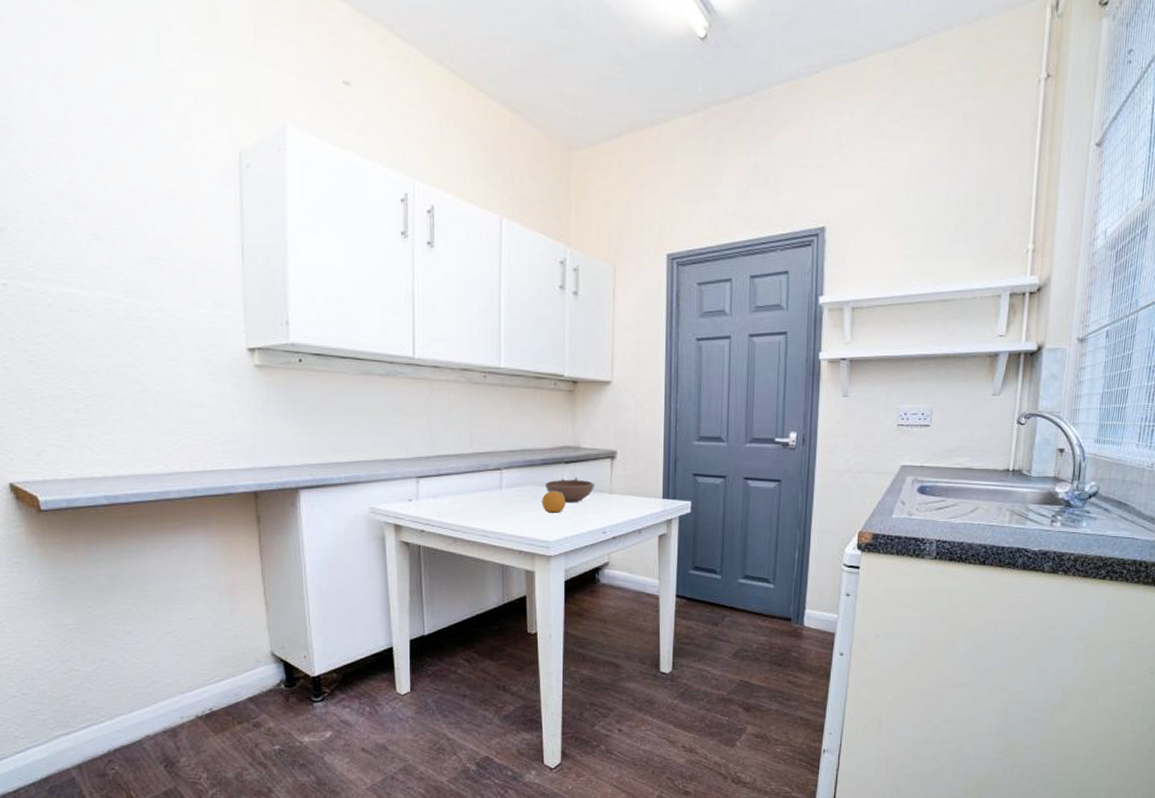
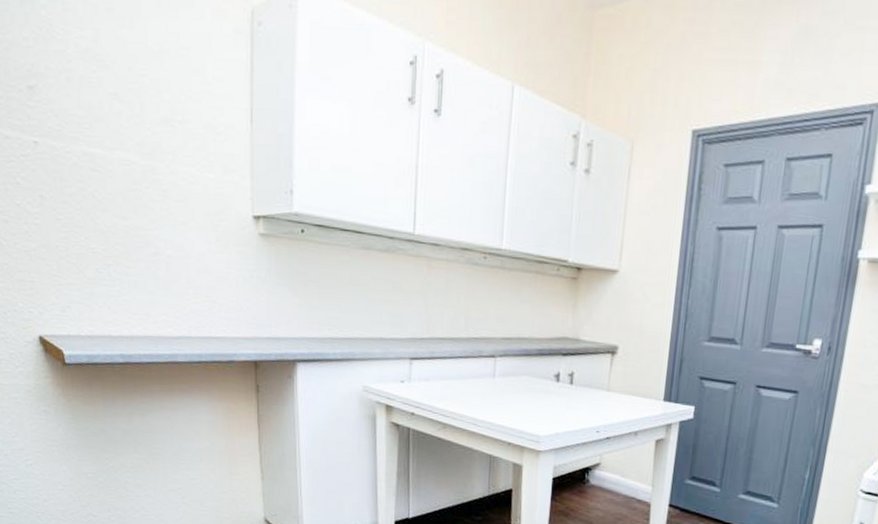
fruit: present [542,491,566,513] -> none [535,384,560,407]
bowl: present [546,480,594,503] -> none [540,372,591,398]

